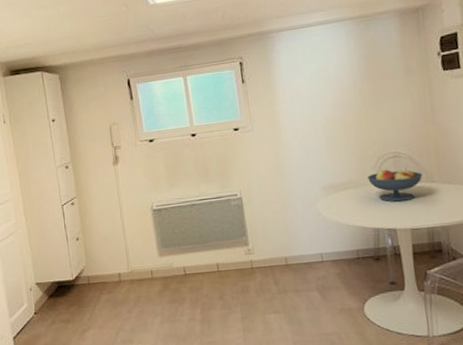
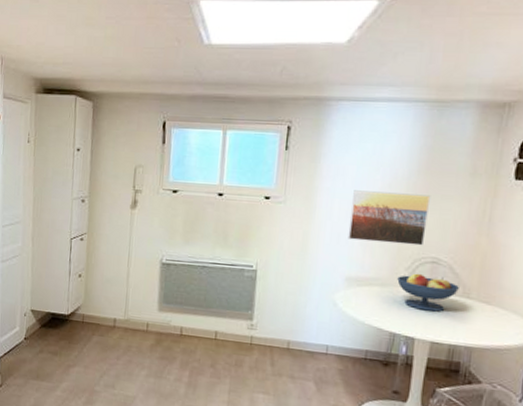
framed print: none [310,98,382,152] -> present [348,190,431,246]

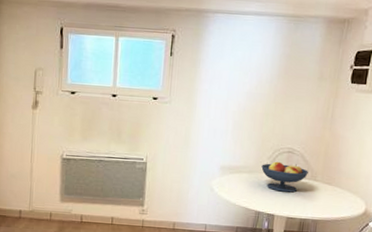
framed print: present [348,190,431,246] -> none [222,92,288,139]

